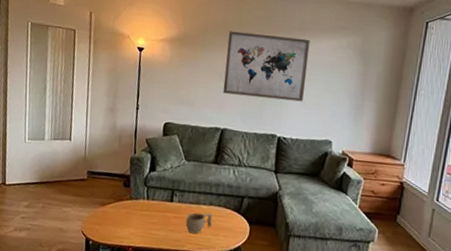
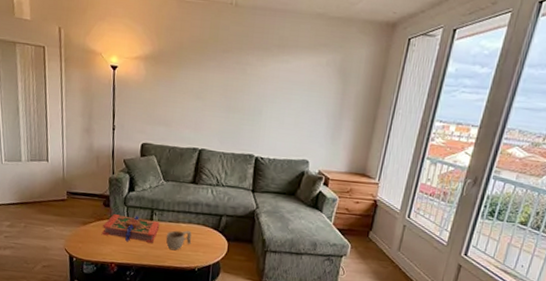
book: none [120,195,180,227] -> present [101,214,160,244]
wall art: present [222,31,310,102] -> none [200,48,289,122]

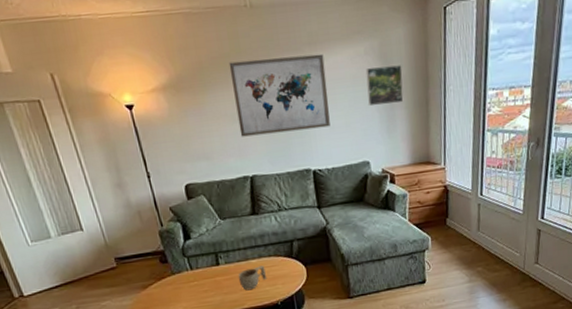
book: present [101,214,160,244] -> none [166,264,229,295]
wall art: none [200,48,289,122] -> present [228,53,330,137]
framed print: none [320,77,358,115] -> present [365,65,404,107]

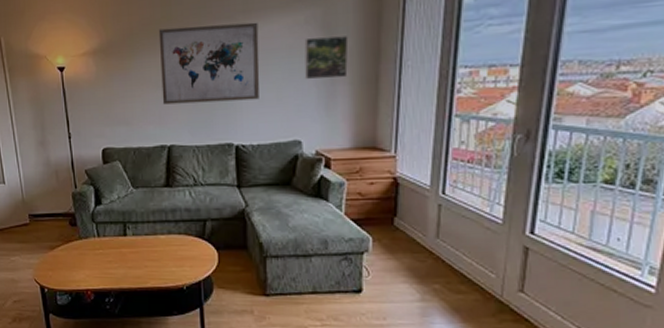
cup: present [238,265,268,291] -> none [144,243,175,268]

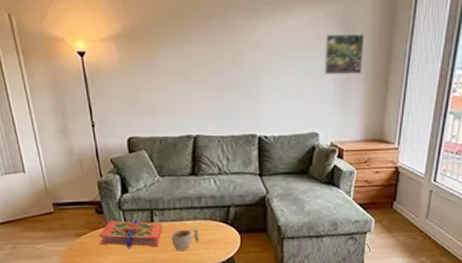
book: none [71,232,136,264] -> present [99,219,163,249]
cup: none [144,243,175,268] -> present [171,228,200,251]
wall art: present [158,22,260,105] -> none [184,15,283,95]

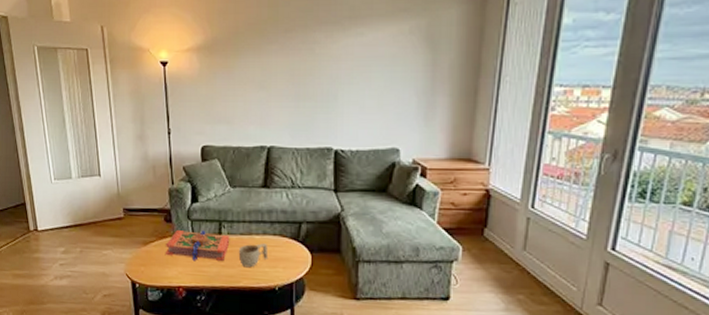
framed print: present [325,33,365,76] -> none [407,47,451,90]

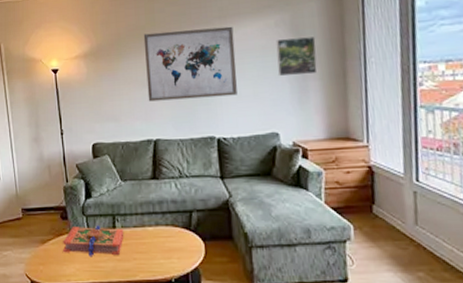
cup: present [238,243,269,268] -> none [133,235,163,261]
wall art: none [264,29,364,106] -> present [143,26,237,102]
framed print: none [407,47,451,90] -> present [276,36,318,77]

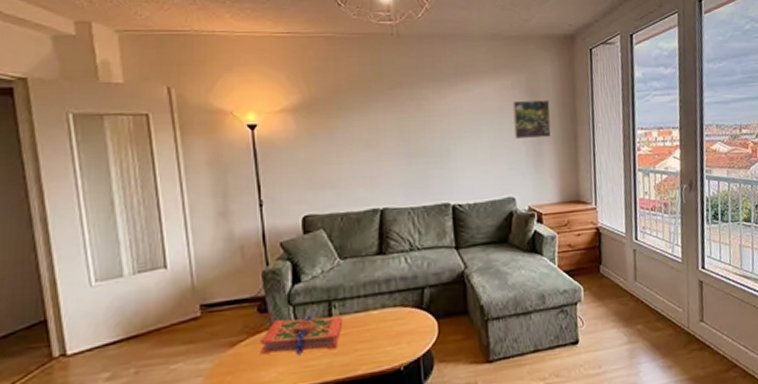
wall art: present [143,26,237,102] -> none [368,84,474,165]

